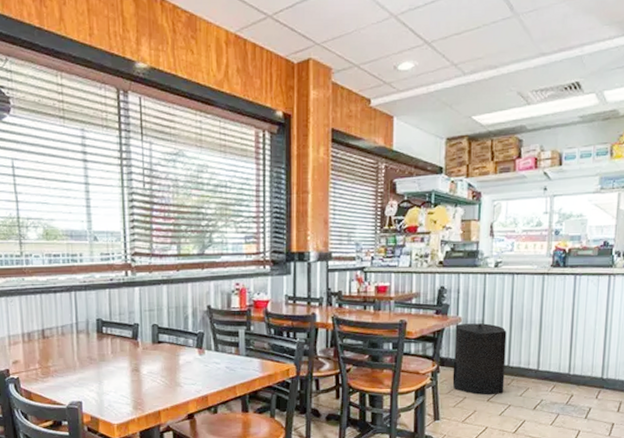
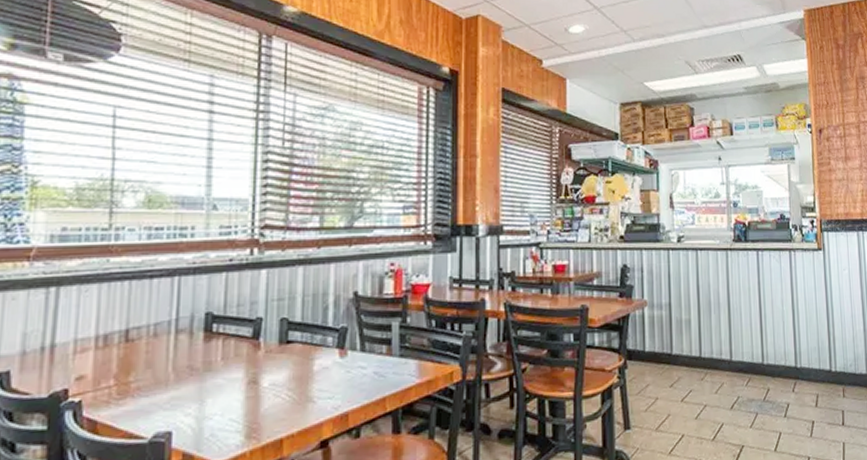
trash can: present [452,322,507,396] -> none [641,306,698,395]

